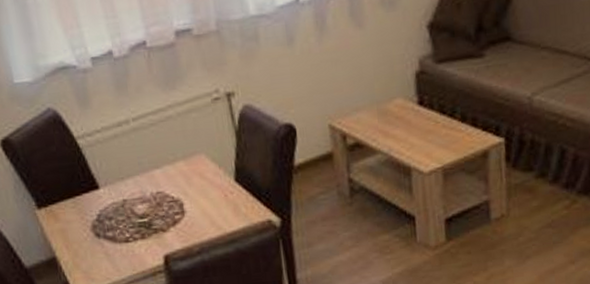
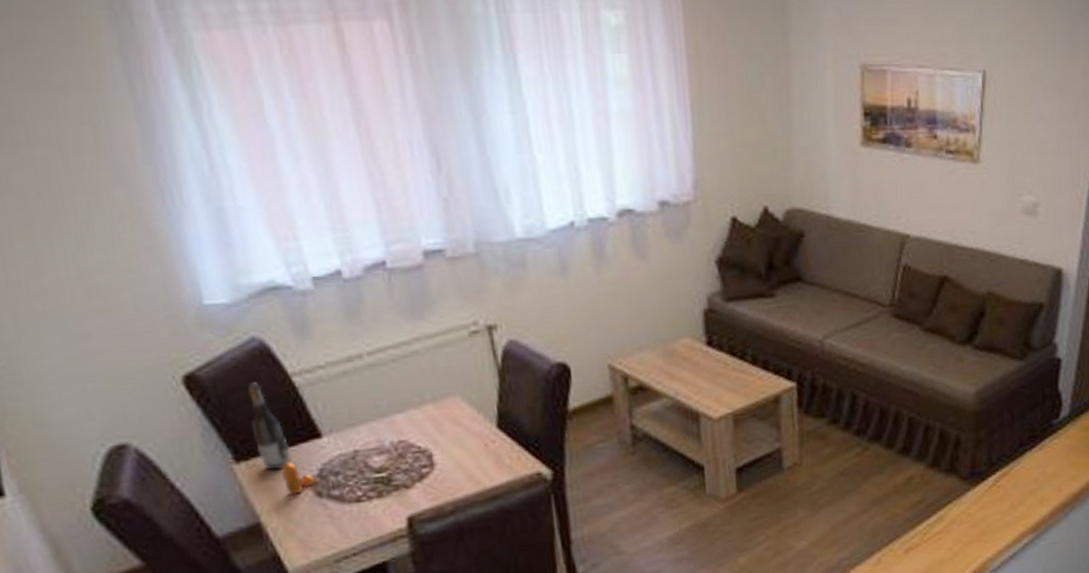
wine bottle: none [46,144,78,216] -> present [248,382,293,471]
pepper shaker: none [69,208,96,235] -> present [280,461,316,495]

